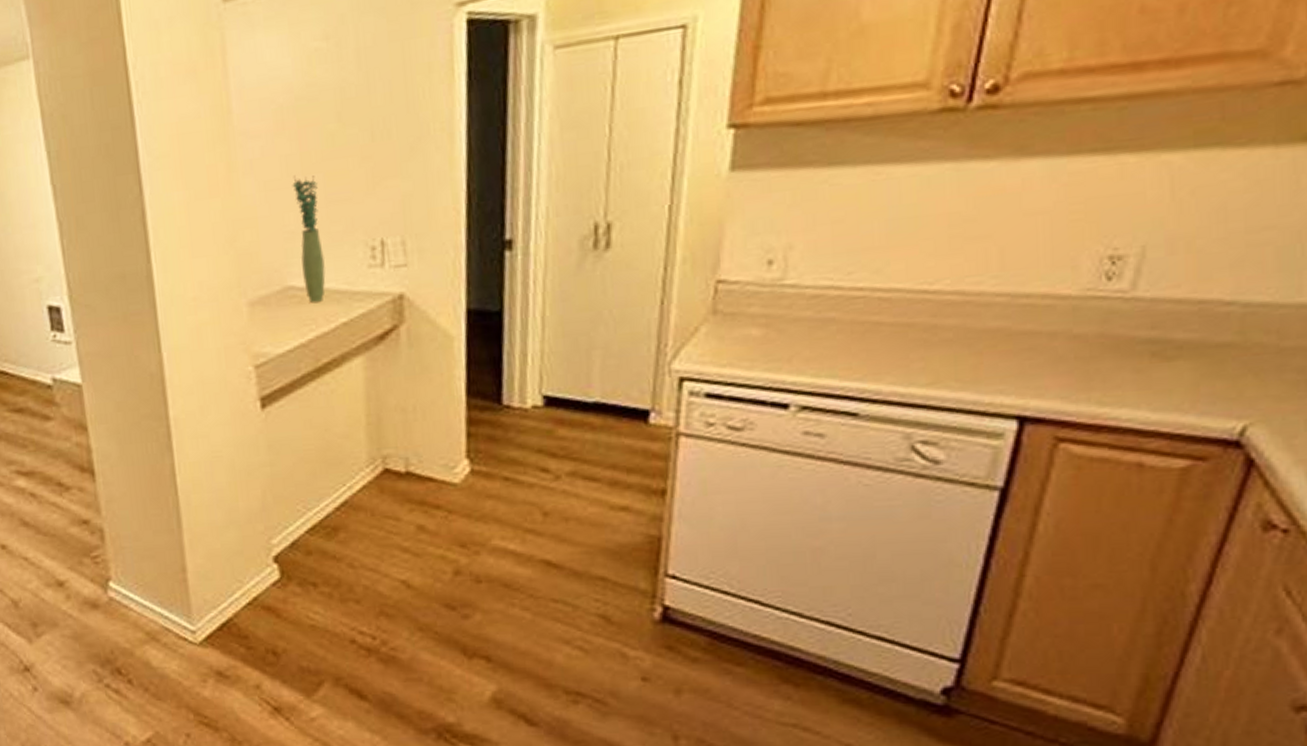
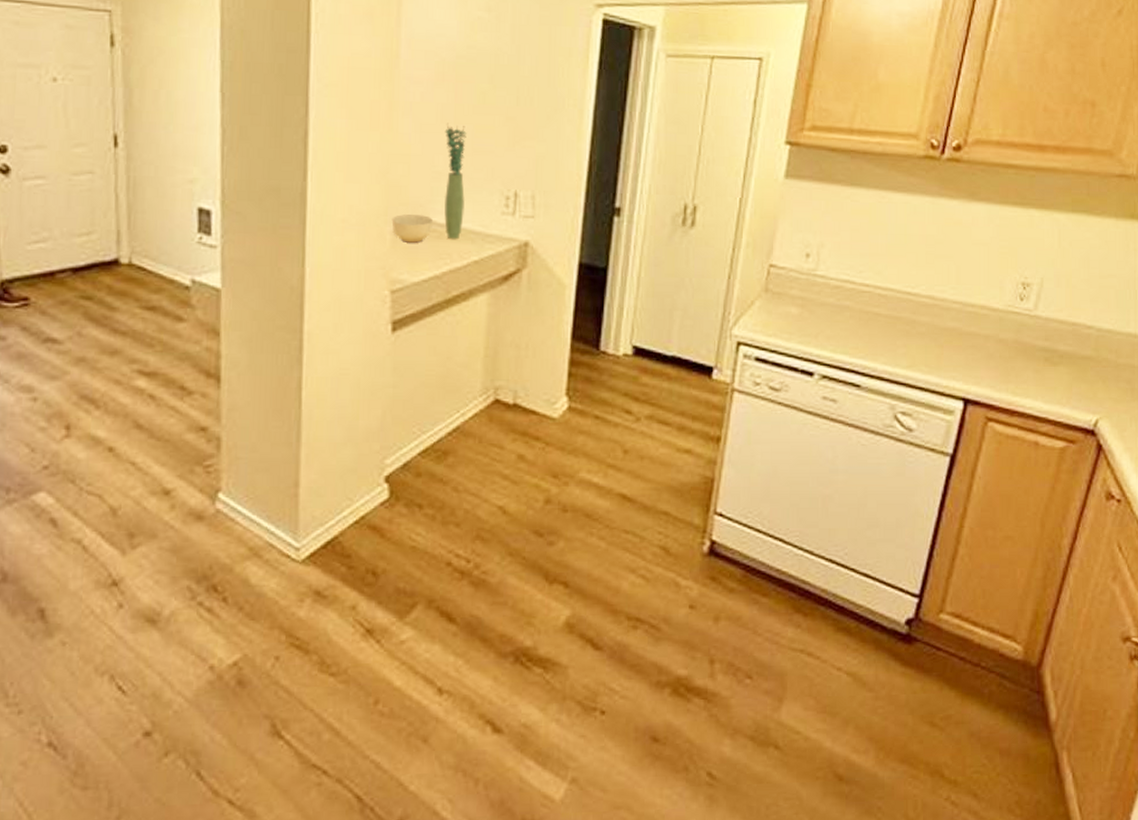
bowl: none [245,281,292,313] -> present [391,214,434,243]

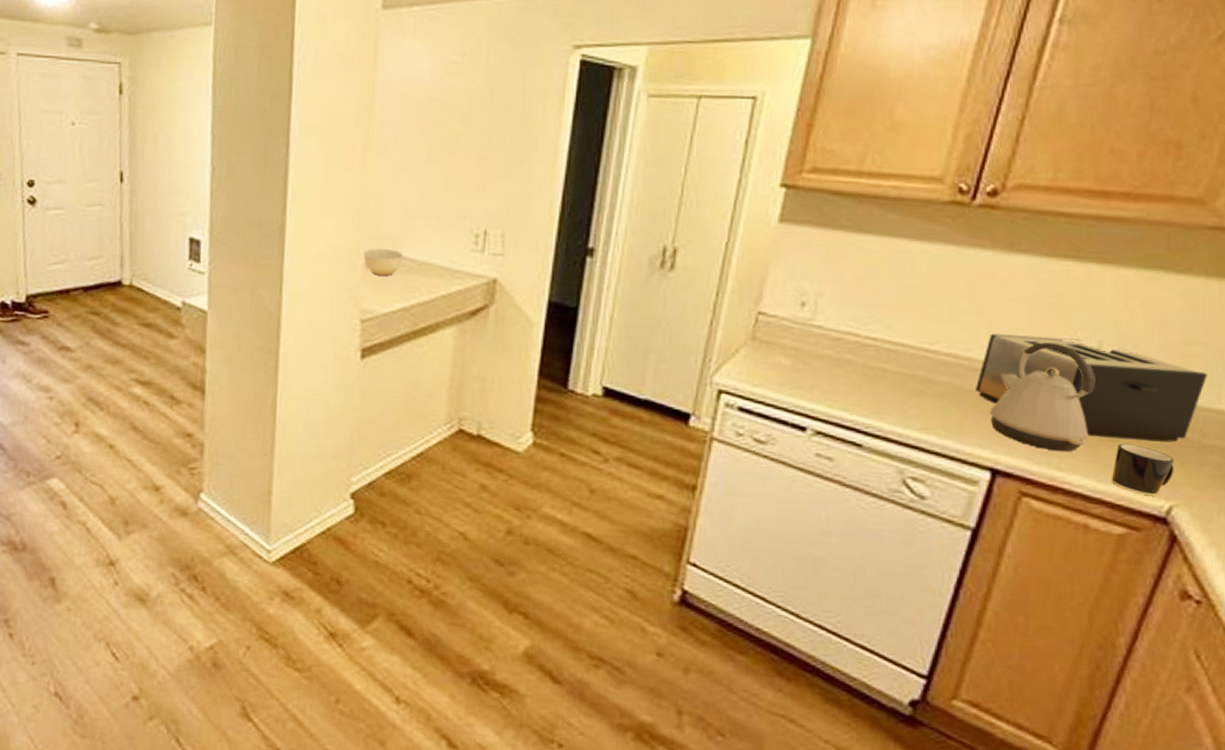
vase: present [444,123,467,240] -> none [414,163,438,275]
toaster: none [949,275,1119,363] -> present [976,333,1207,442]
kettle: none [961,281,1039,378] -> present [990,342,1095,452]
mug: none [1053,367,1098,412] -> present [1111,443,1174,497]

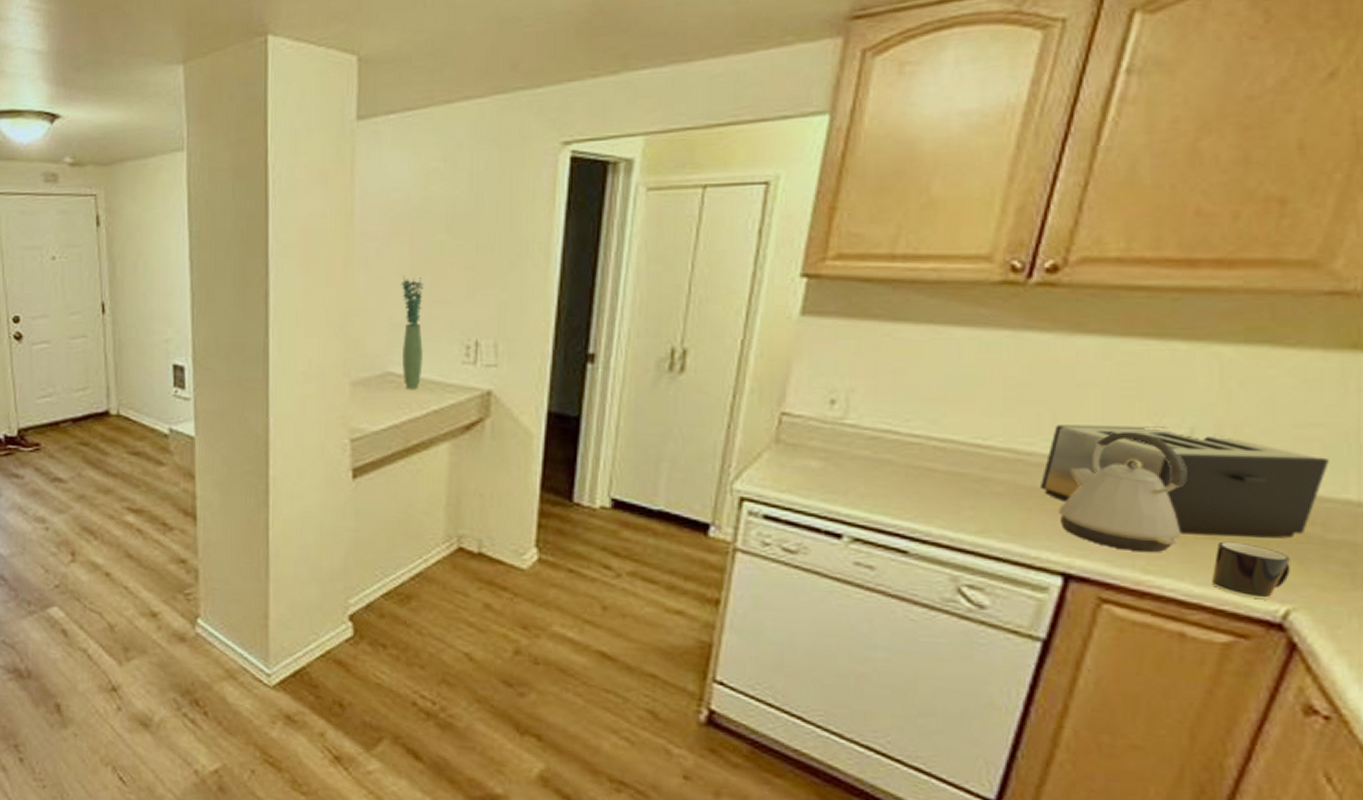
bowl: present [363,249,404,276] -> none [350,366,392,393]
vase: none [414,163,438,275] -> present [401,275,423,390]

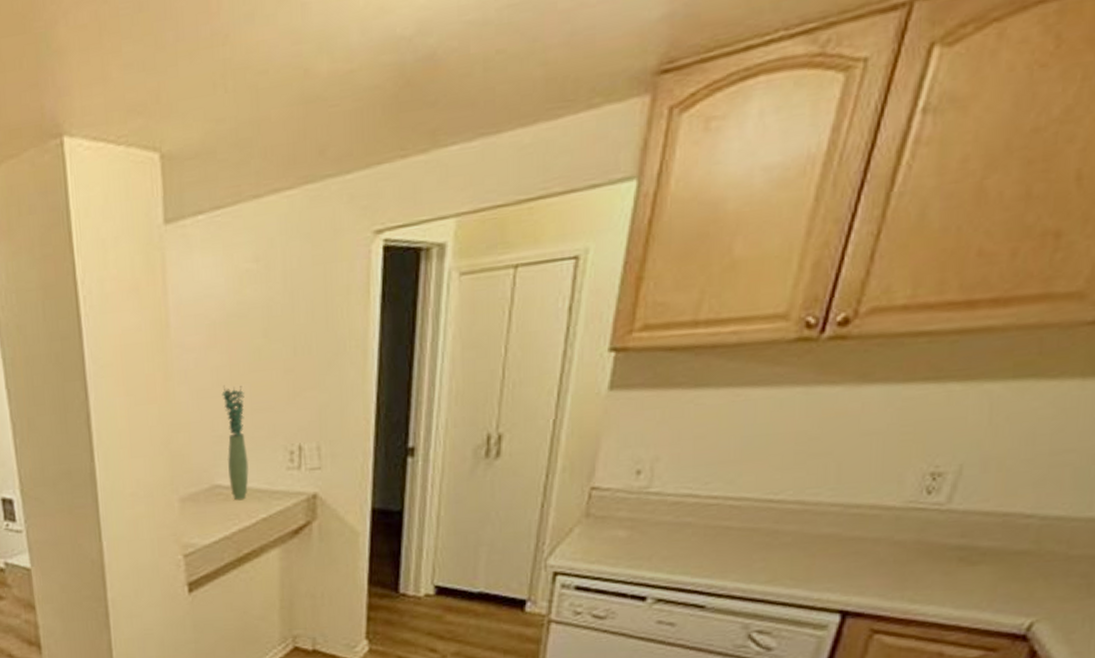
toaster: present [1041,424,1329,538] -> none [825,466,1078,563]
kettle: present [1059,432,1187,552] -> none [840,473,954,584]
mug: present [1211,541,1290,600] -> none [968,565,1038,616]

